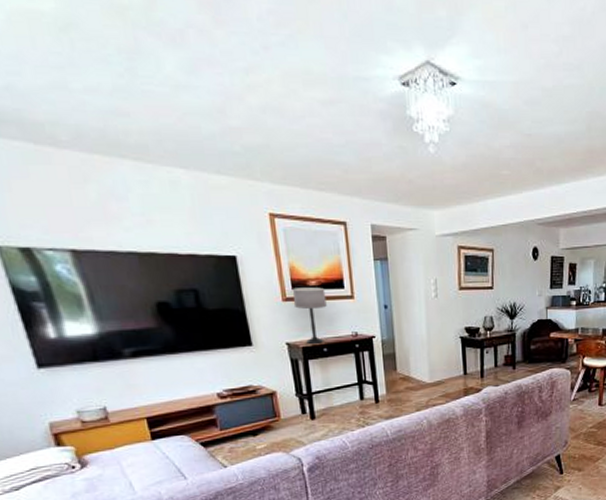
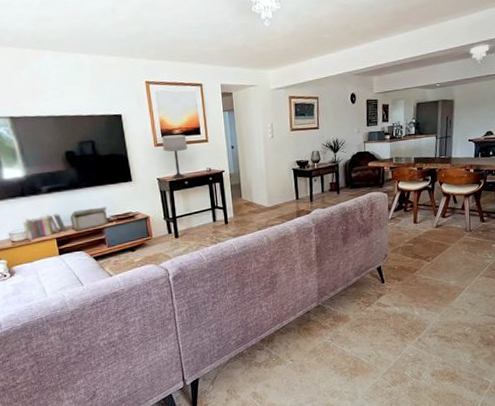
books: none [95,384,162,420] -> present [22,213,67,240]
decorative box: none [166,378,221,410] -> present [70,207,109,232]

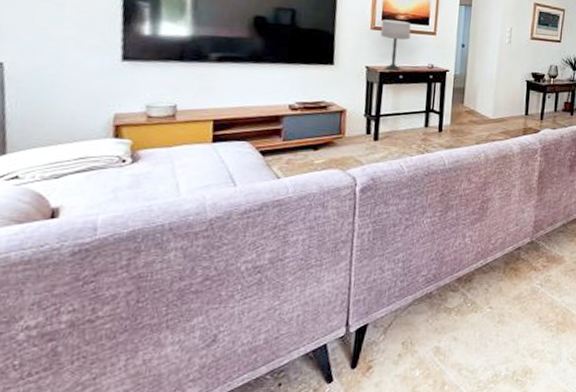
books: present [22,213,67,240] -> none [169,88,232,118]
decorative box: present [70,207,109,232] -> none [239,89,294,116]

